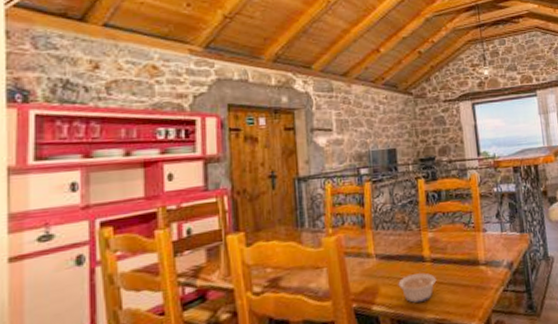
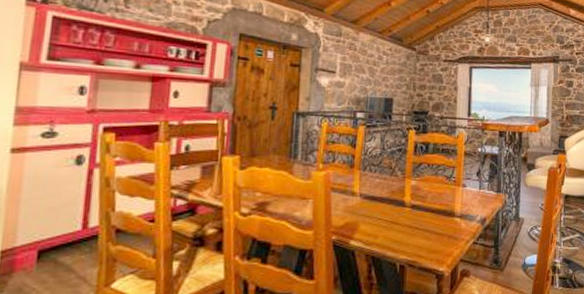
legume: present [398,273,437,303] -> none [377,217,413,243]

